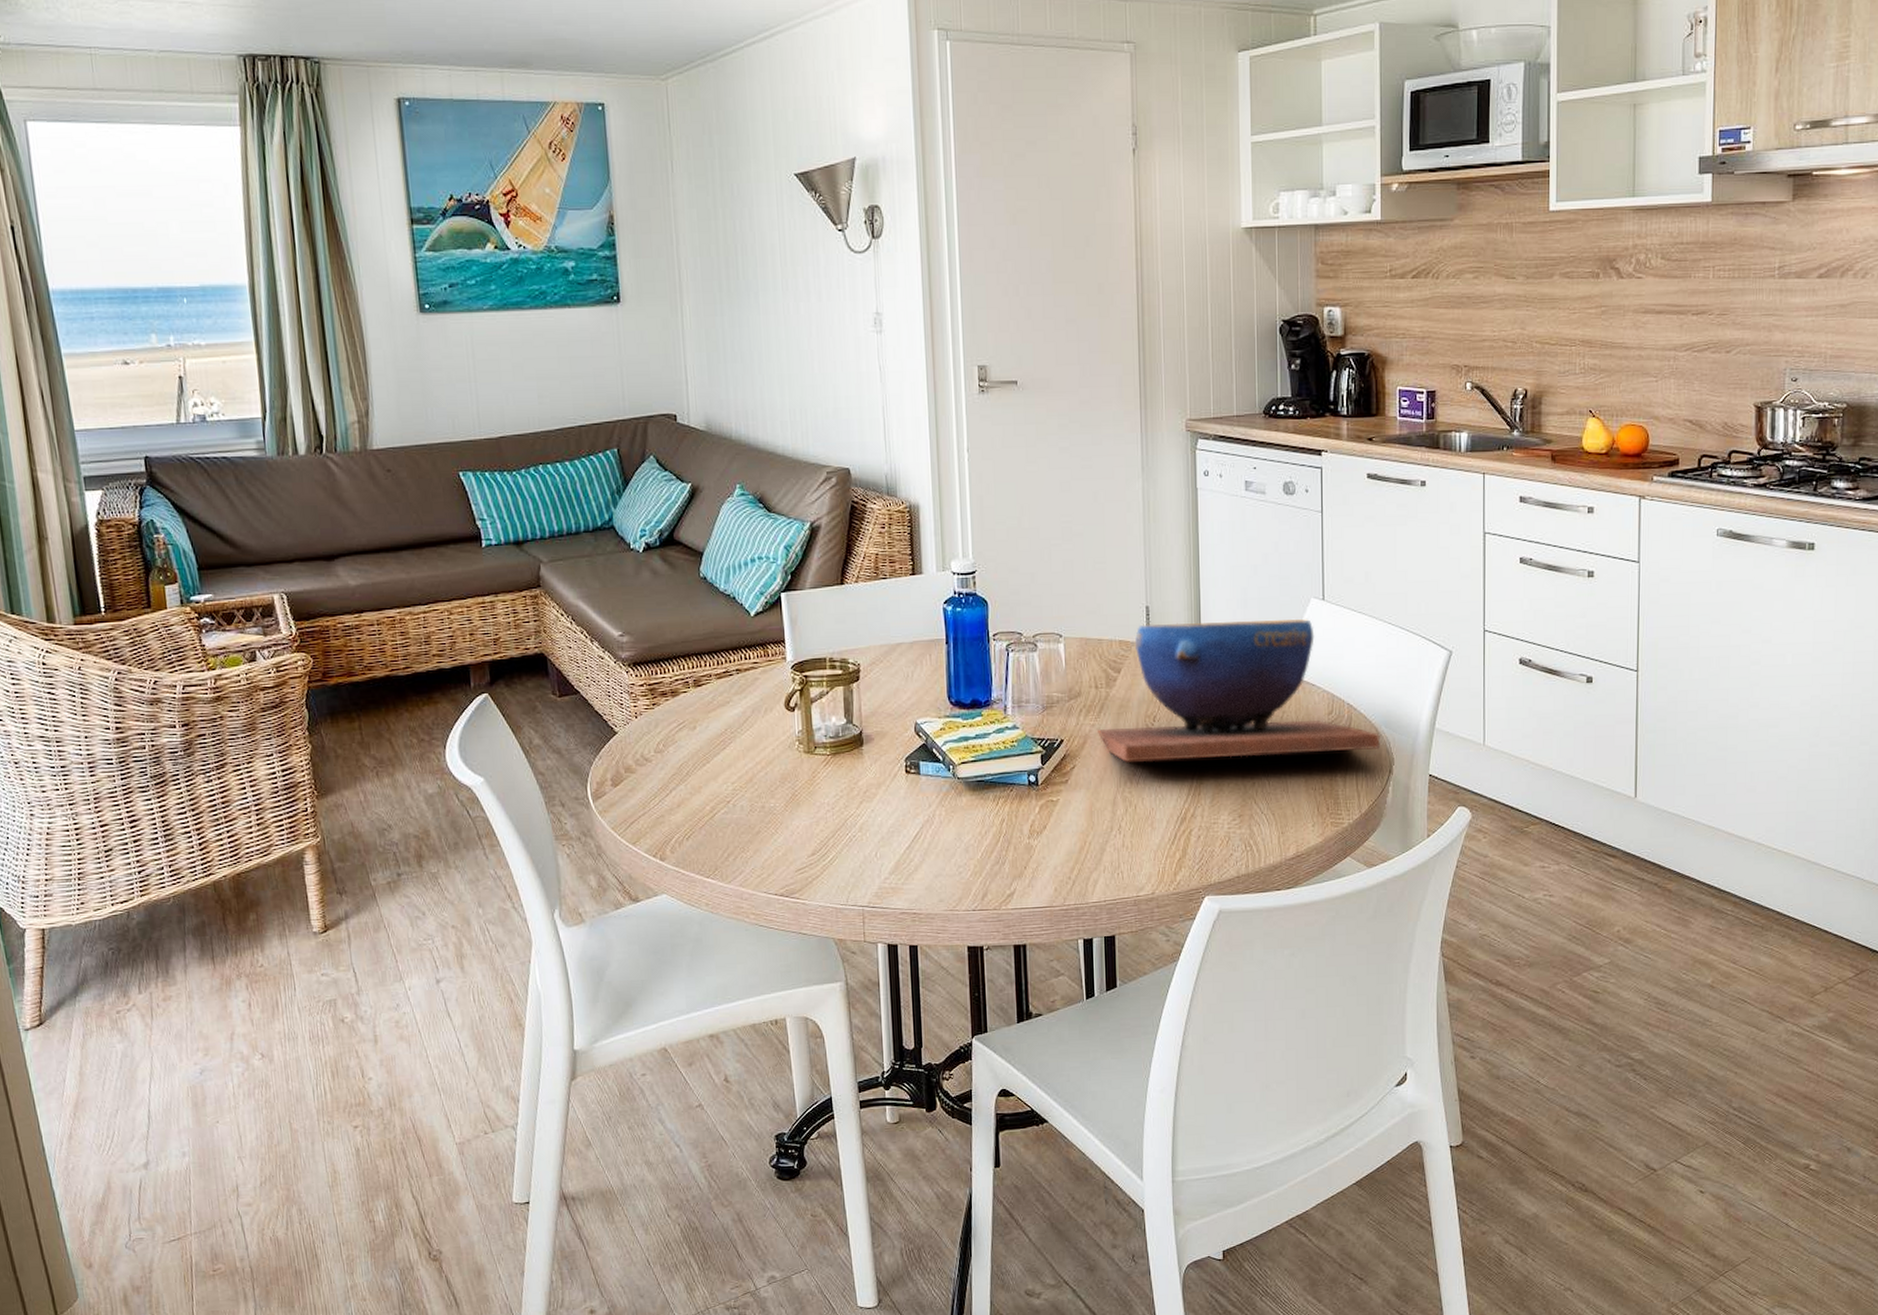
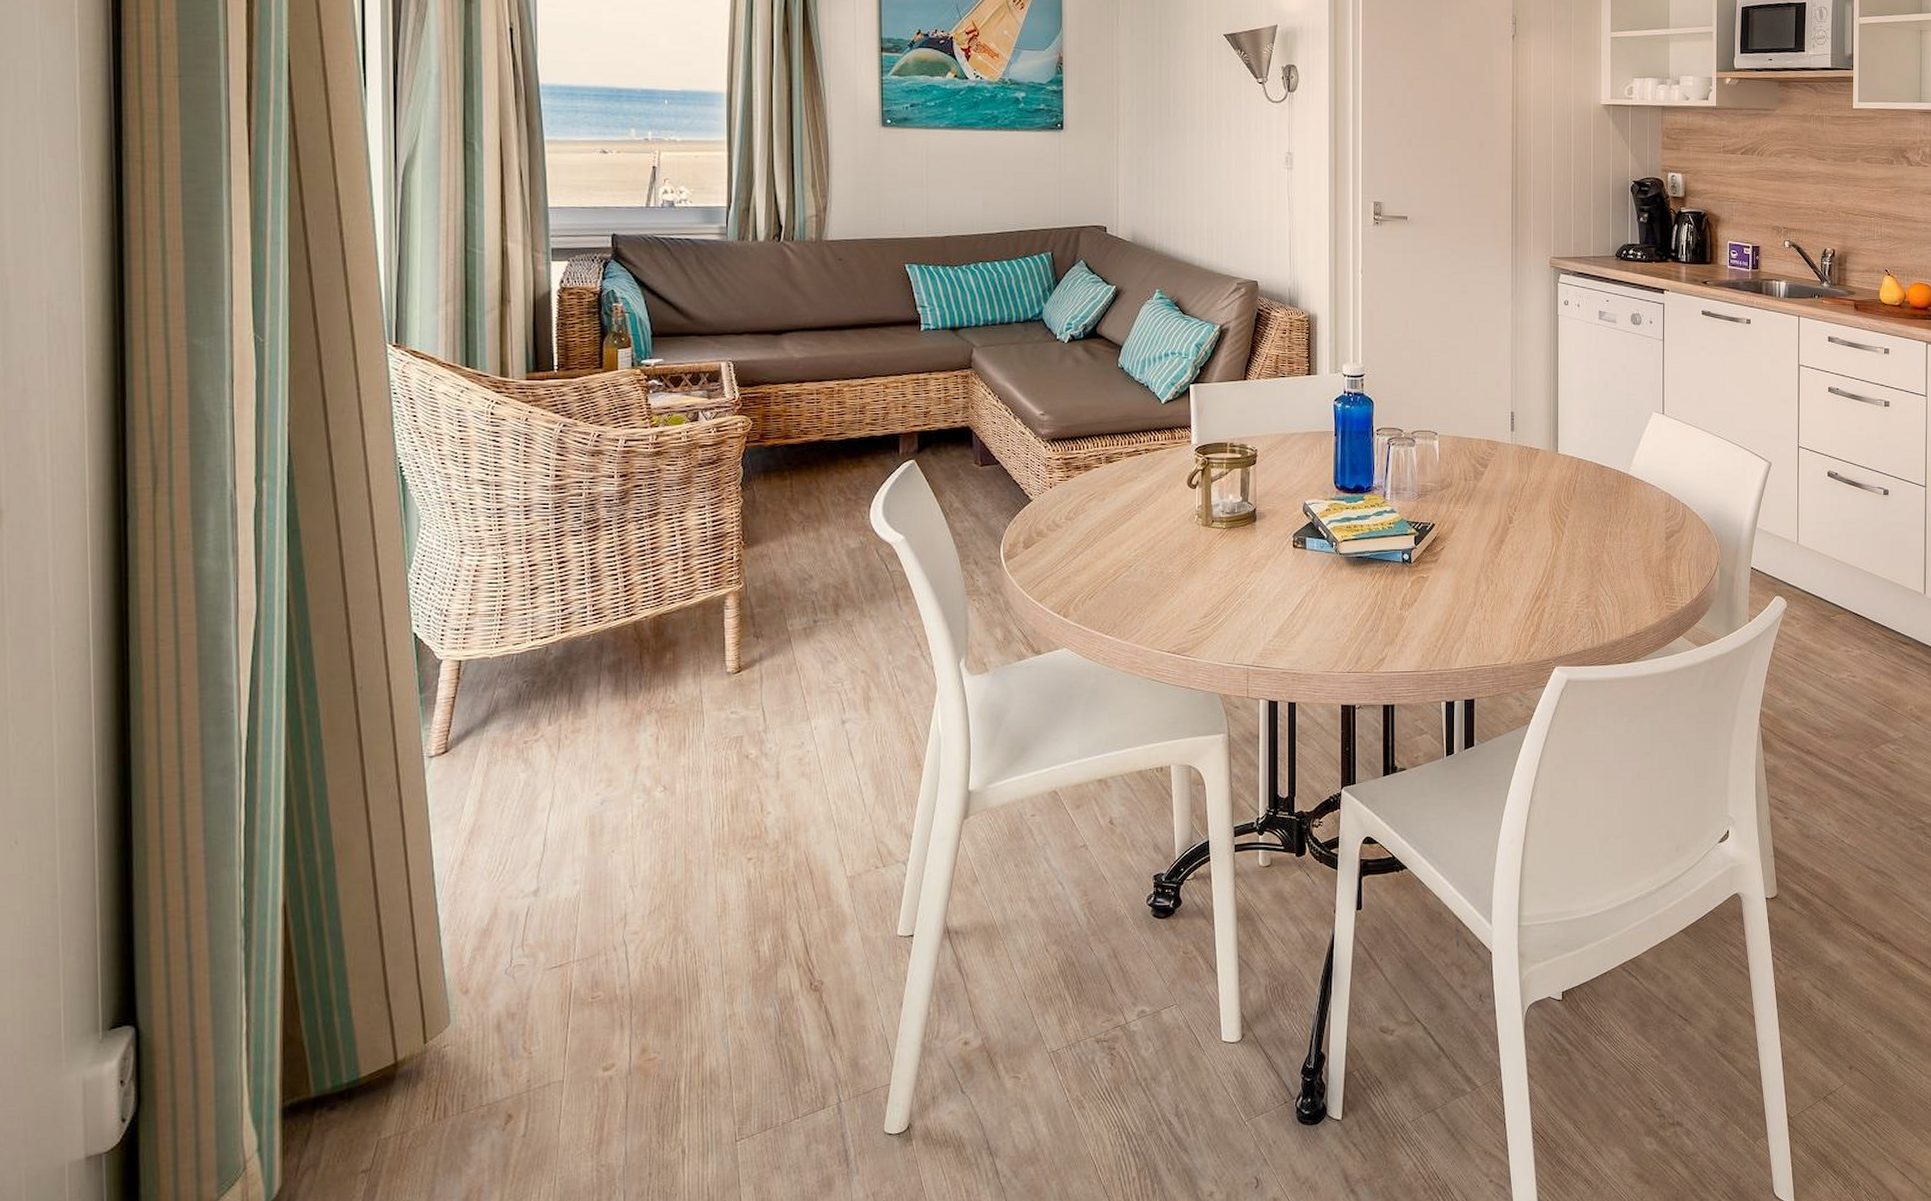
decorative bowl: present [1098,618,1380,762] -> none [1465,427,1709,546]

